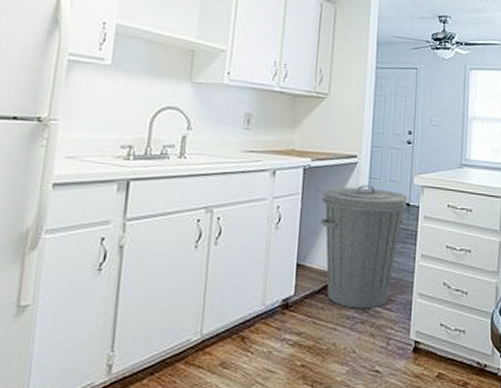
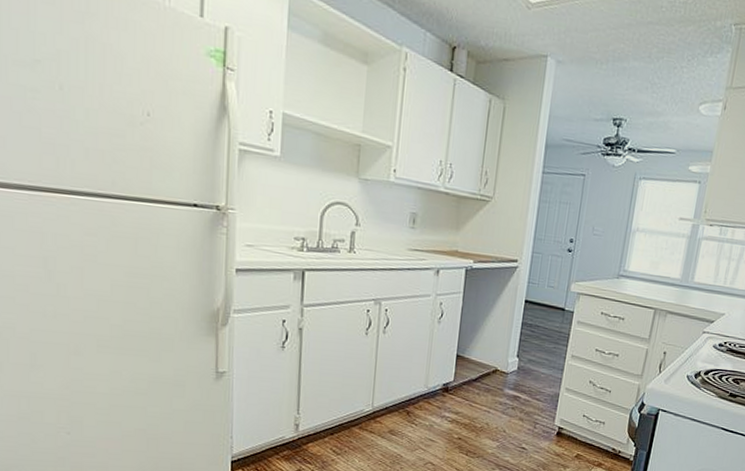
trash can: present [320,185,409,309] -> none [479,288,565,398]

